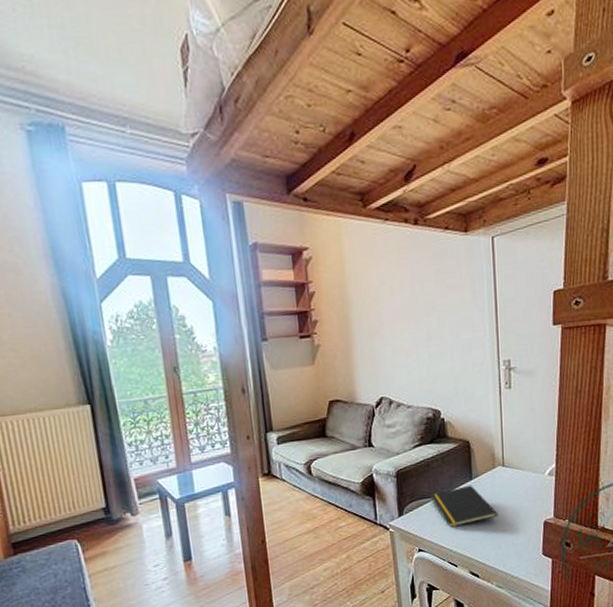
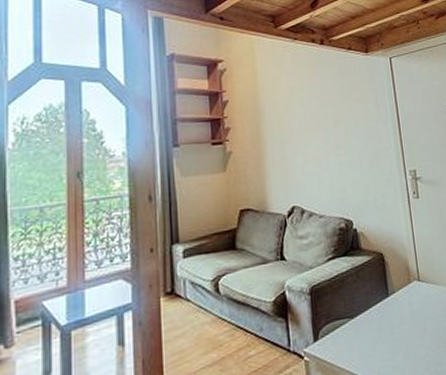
notepad: present [430,485,498,528] -> none [346,302,419,354]

